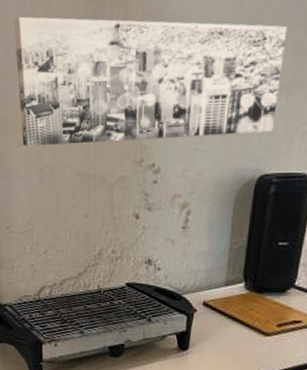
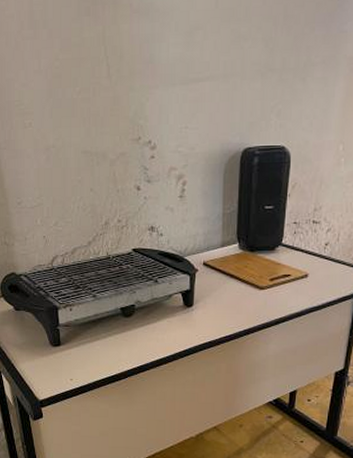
wall art: present [13,16,287,146] -> none [13,12,257,128]

